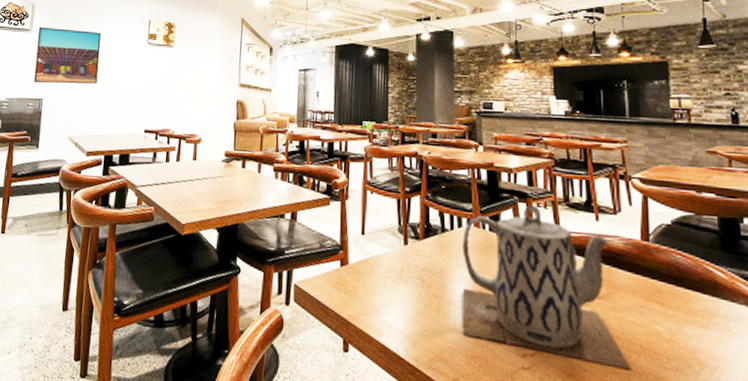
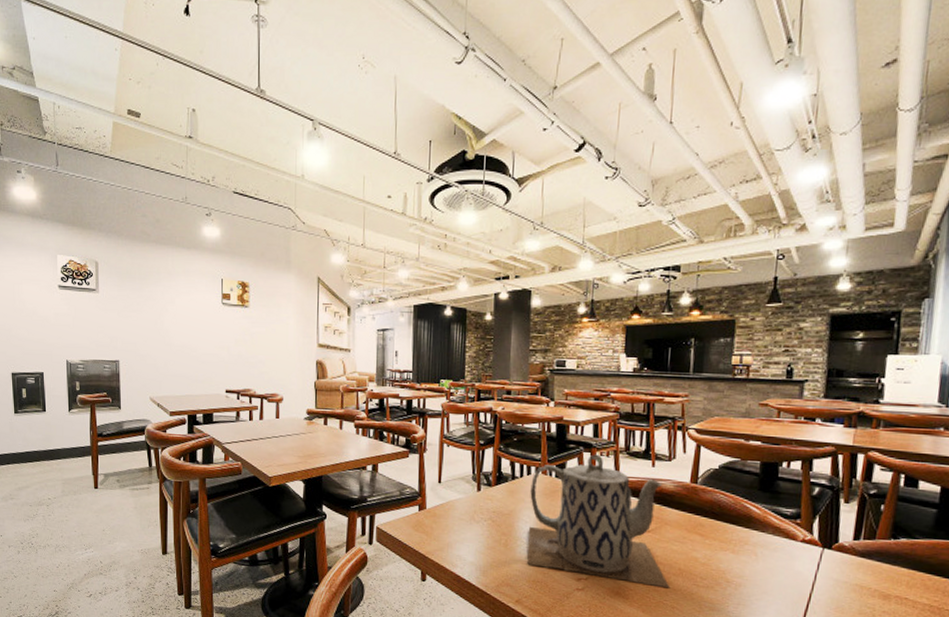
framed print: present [33,26,102,84] -> none [105,286,173,346]

